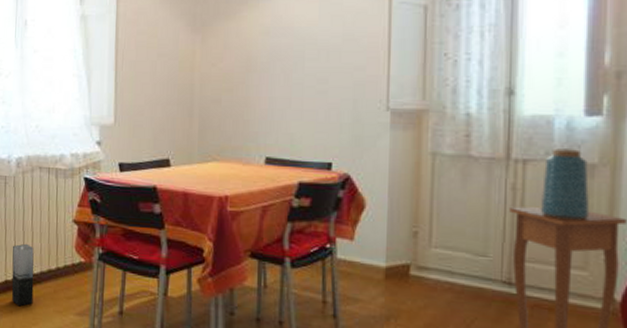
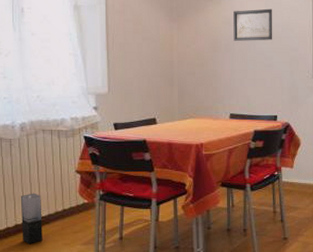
wall art: none [274,12,329,57] -> present [233,8,272,41]

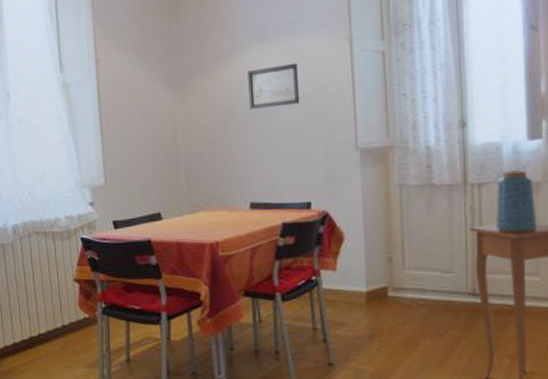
vase: present [20,193,43,244] -> none [17,306,43,366]

